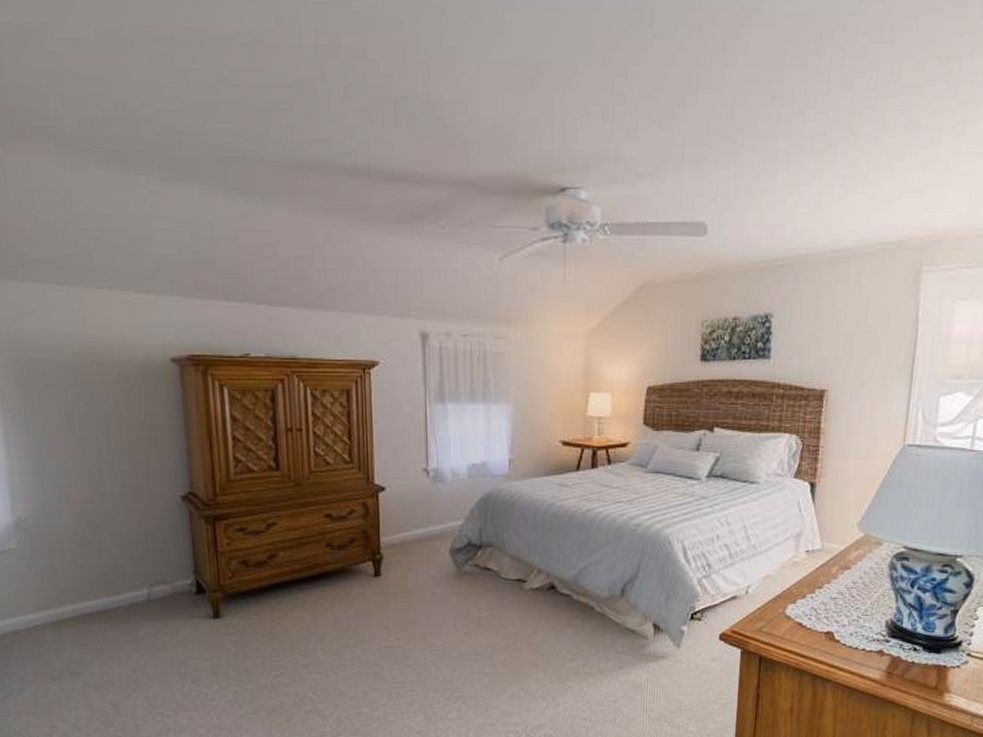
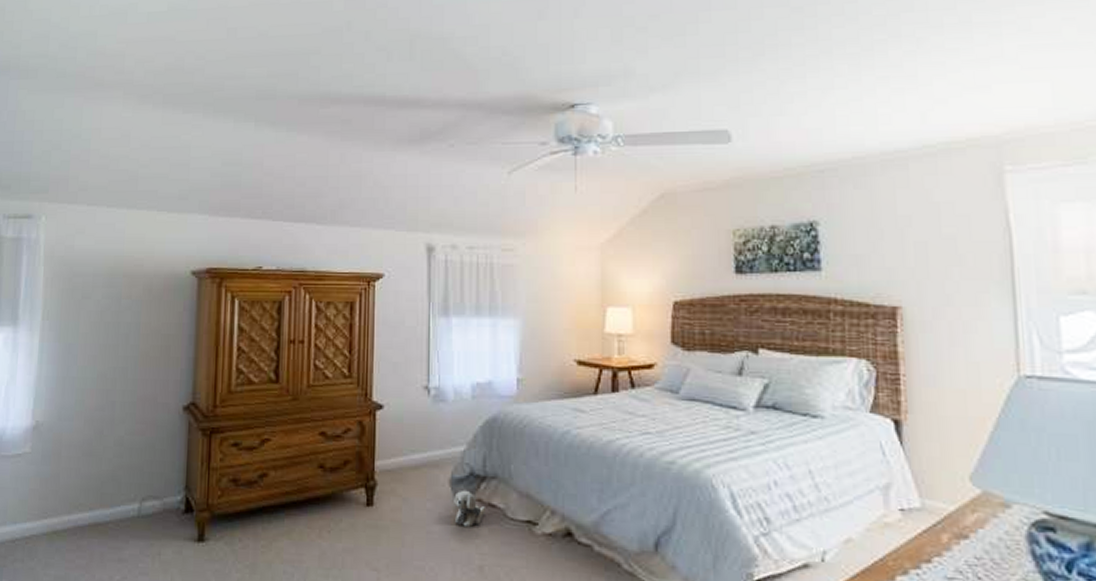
plush toy: none [454,558,483,587] -> present [454,491,487,527]

